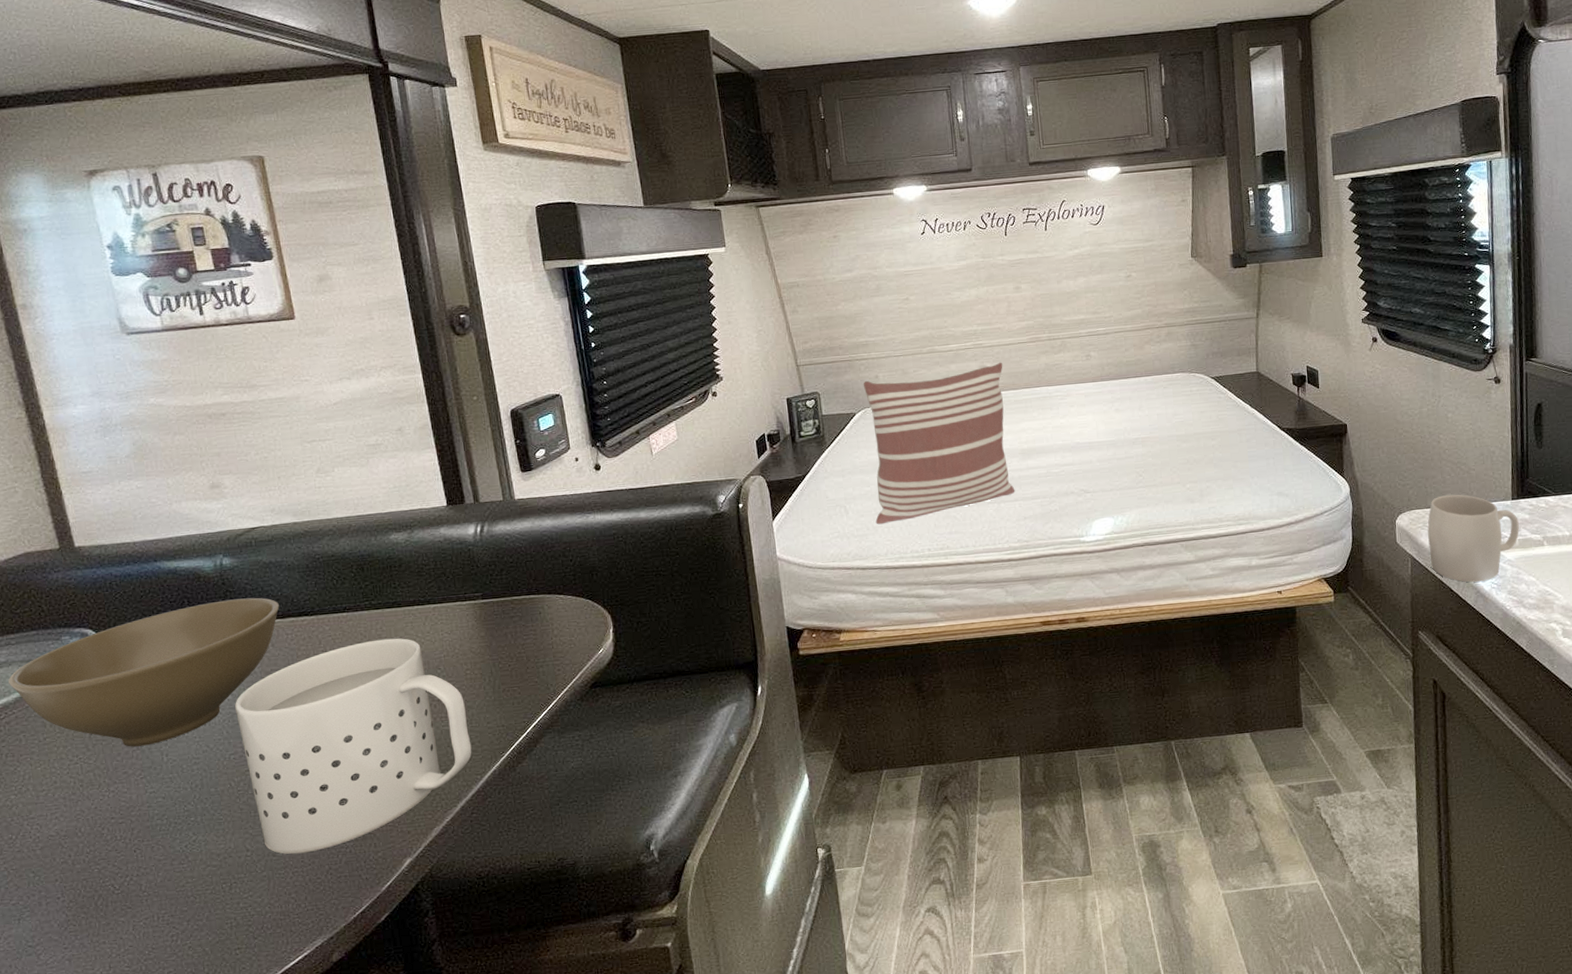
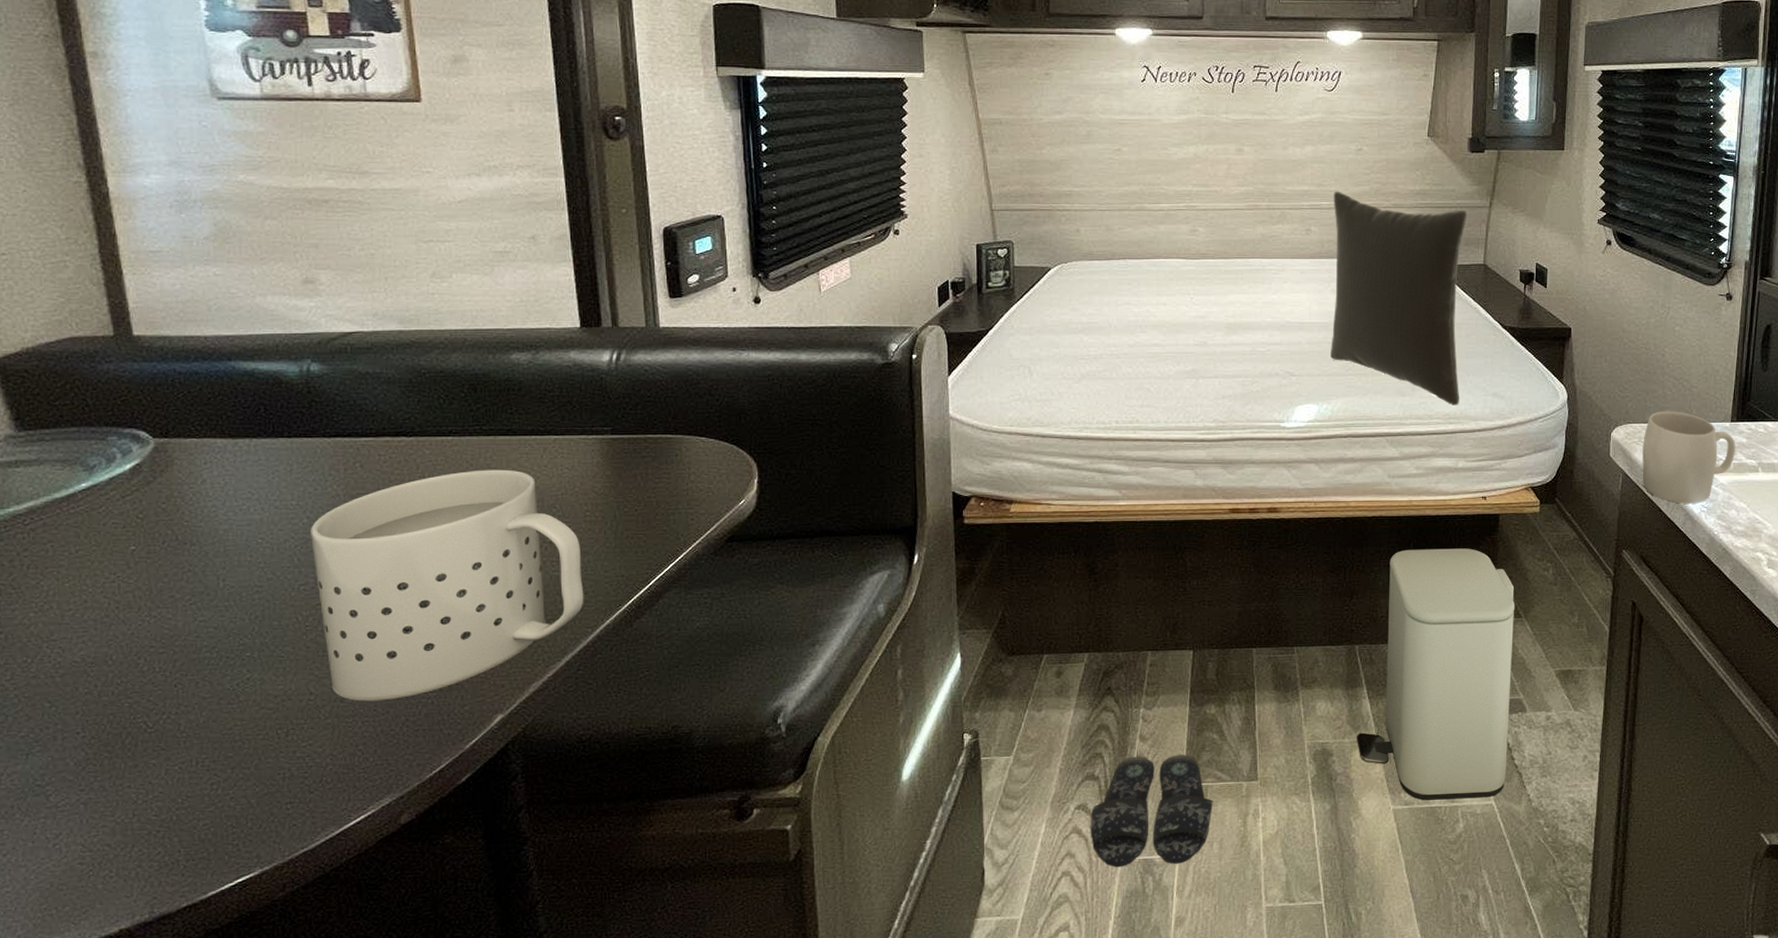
bowl: present [8,597,280,747] -> none [38,411,373,568]
pillow: present [863,362,1015,525] -> none [1061,227,1216,390]
slippers: none [940,855,1053,964] -> present [1090,755,1213,867]
pillow: none [1108,316,1247,507] -> present [1331,191,1468,406]
pedal bin: none [1180,641,1328,884] -> present [1356,548,1515,800]

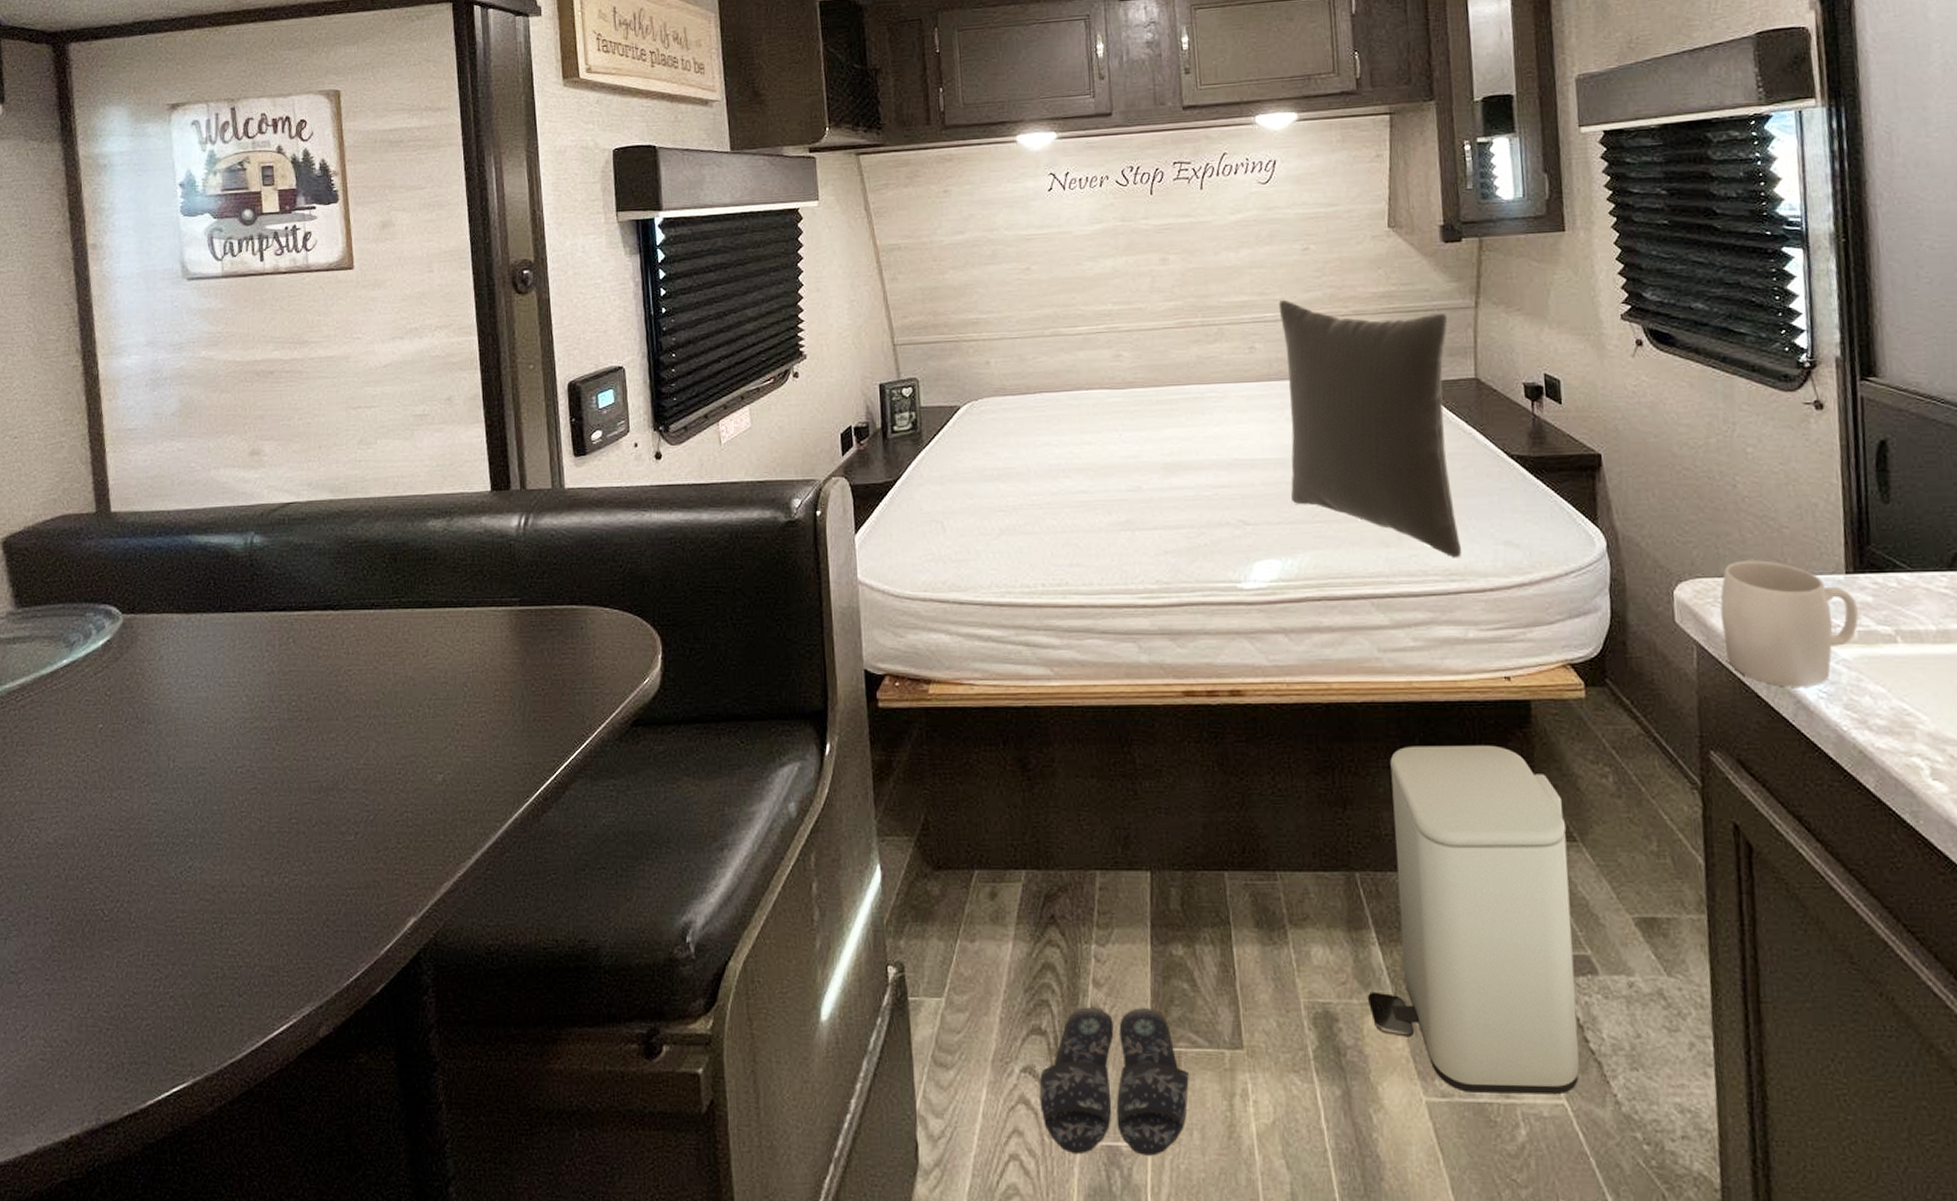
mug: present [311,469,584,702] -> none [249,644,493,897]

